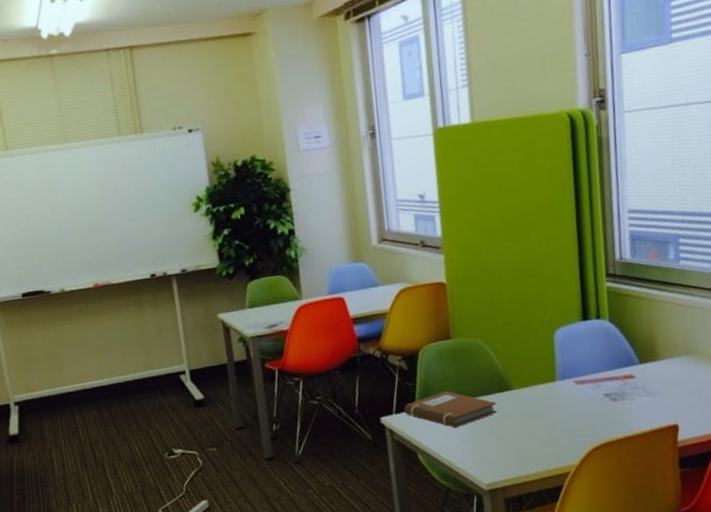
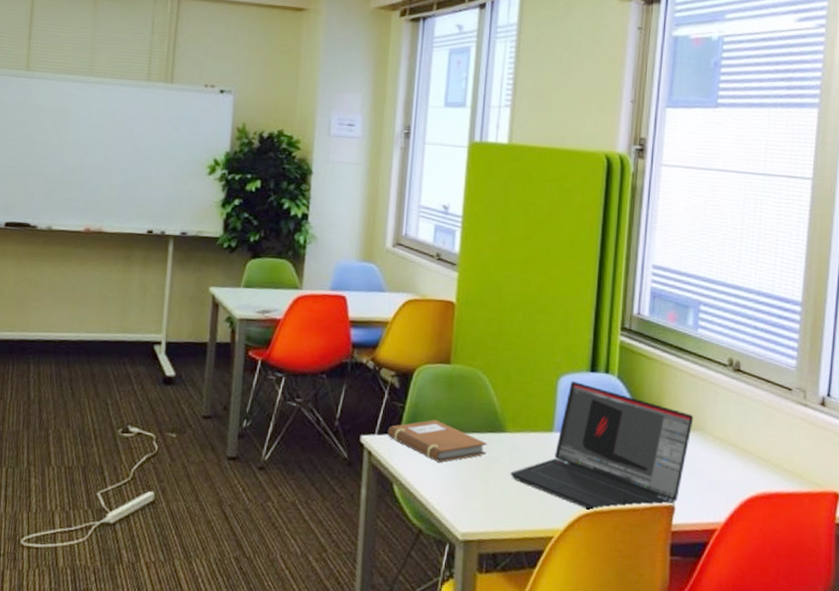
laptop: none [522,332,686,444] -> present [510,380,694,512]

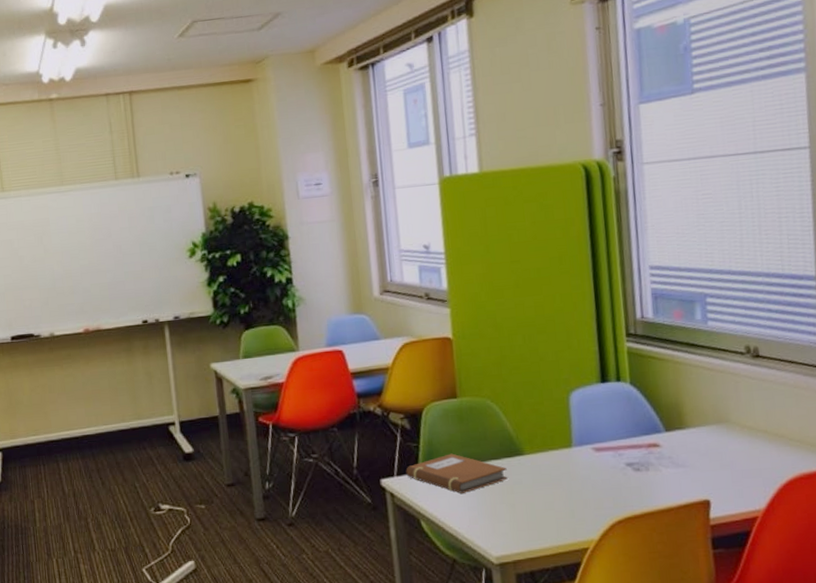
laptop: present [510,380,694,512] -> none [535,394,717,518]

